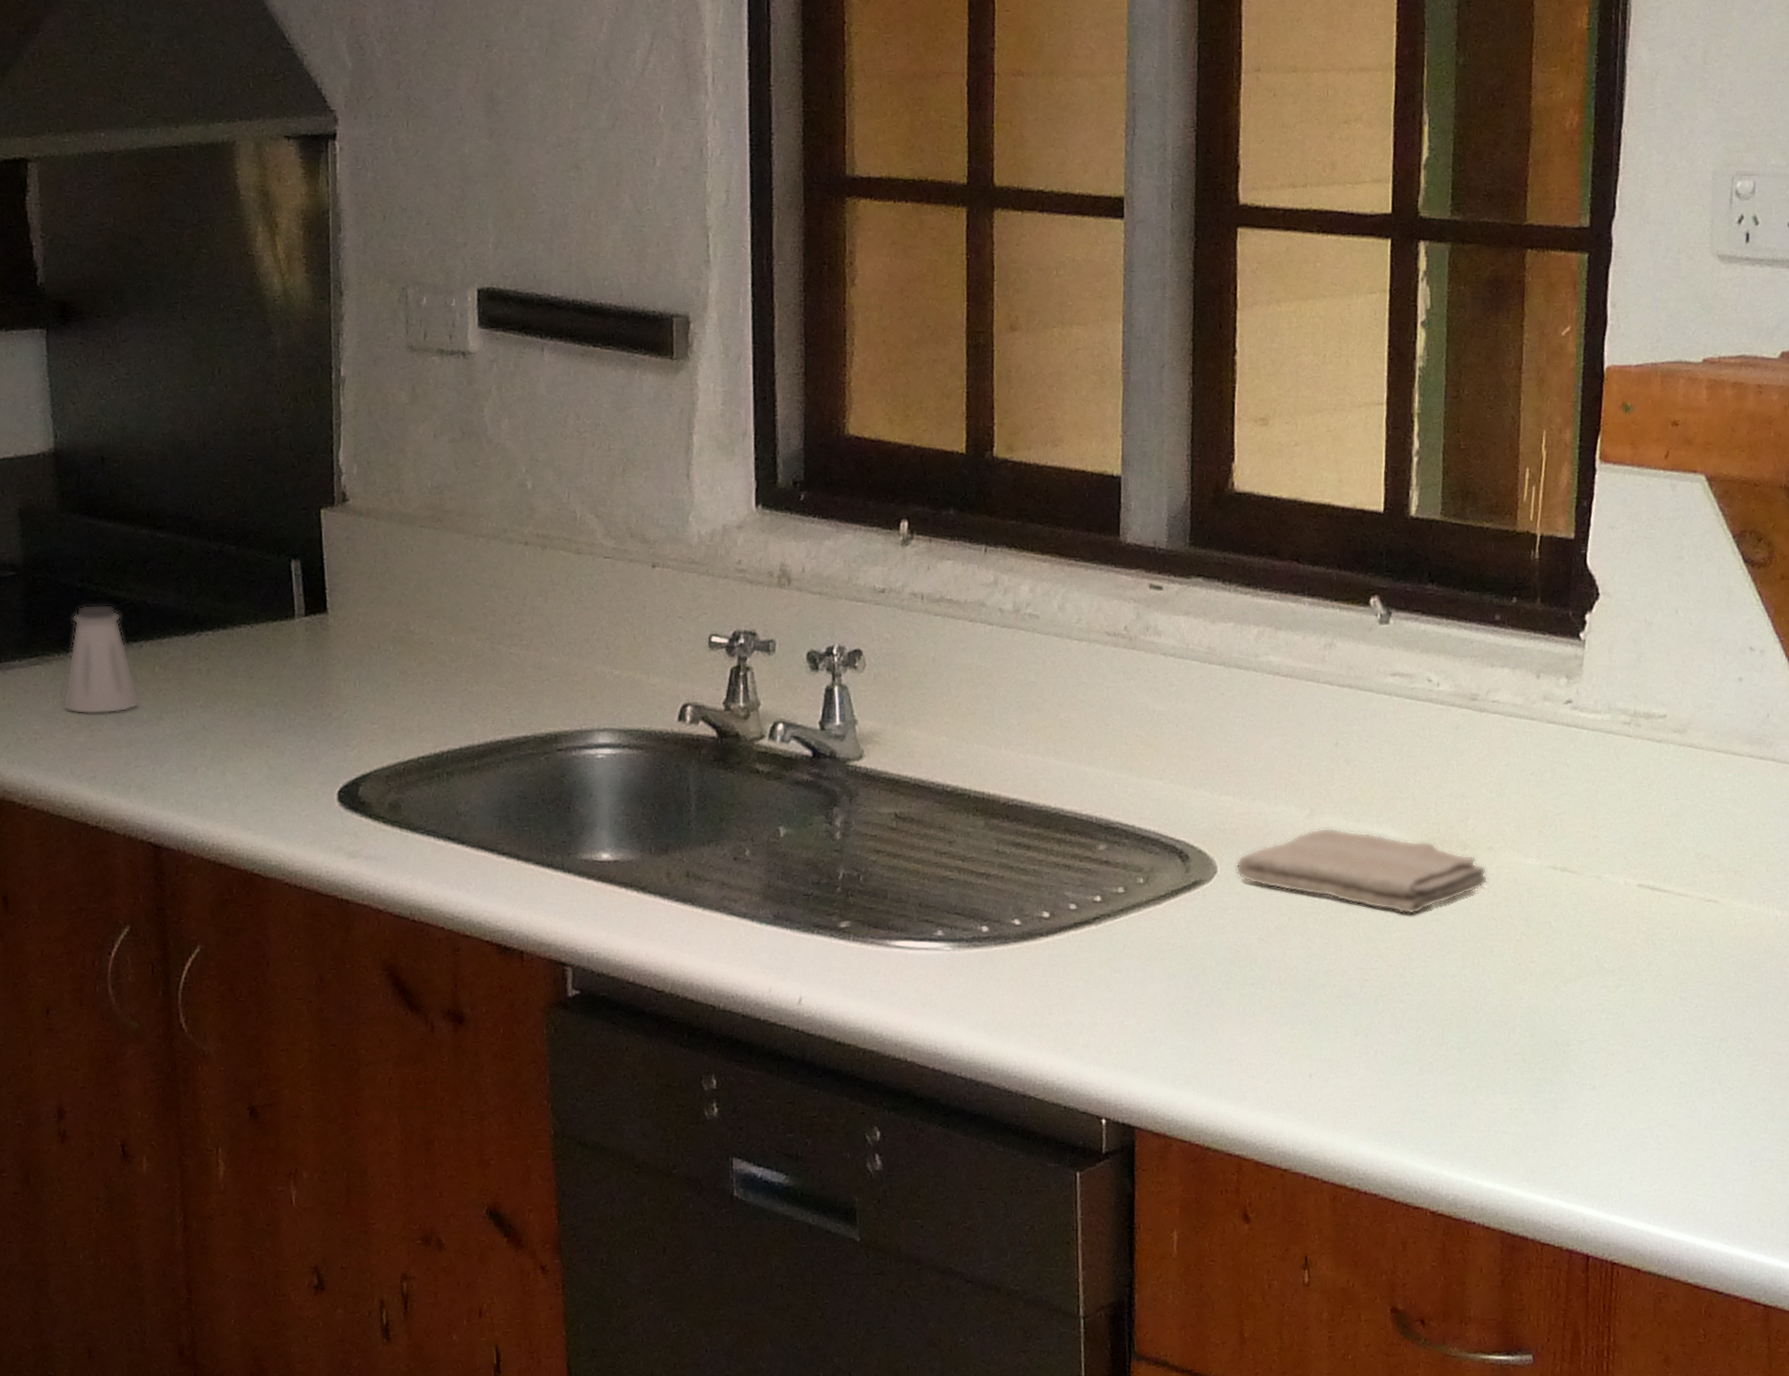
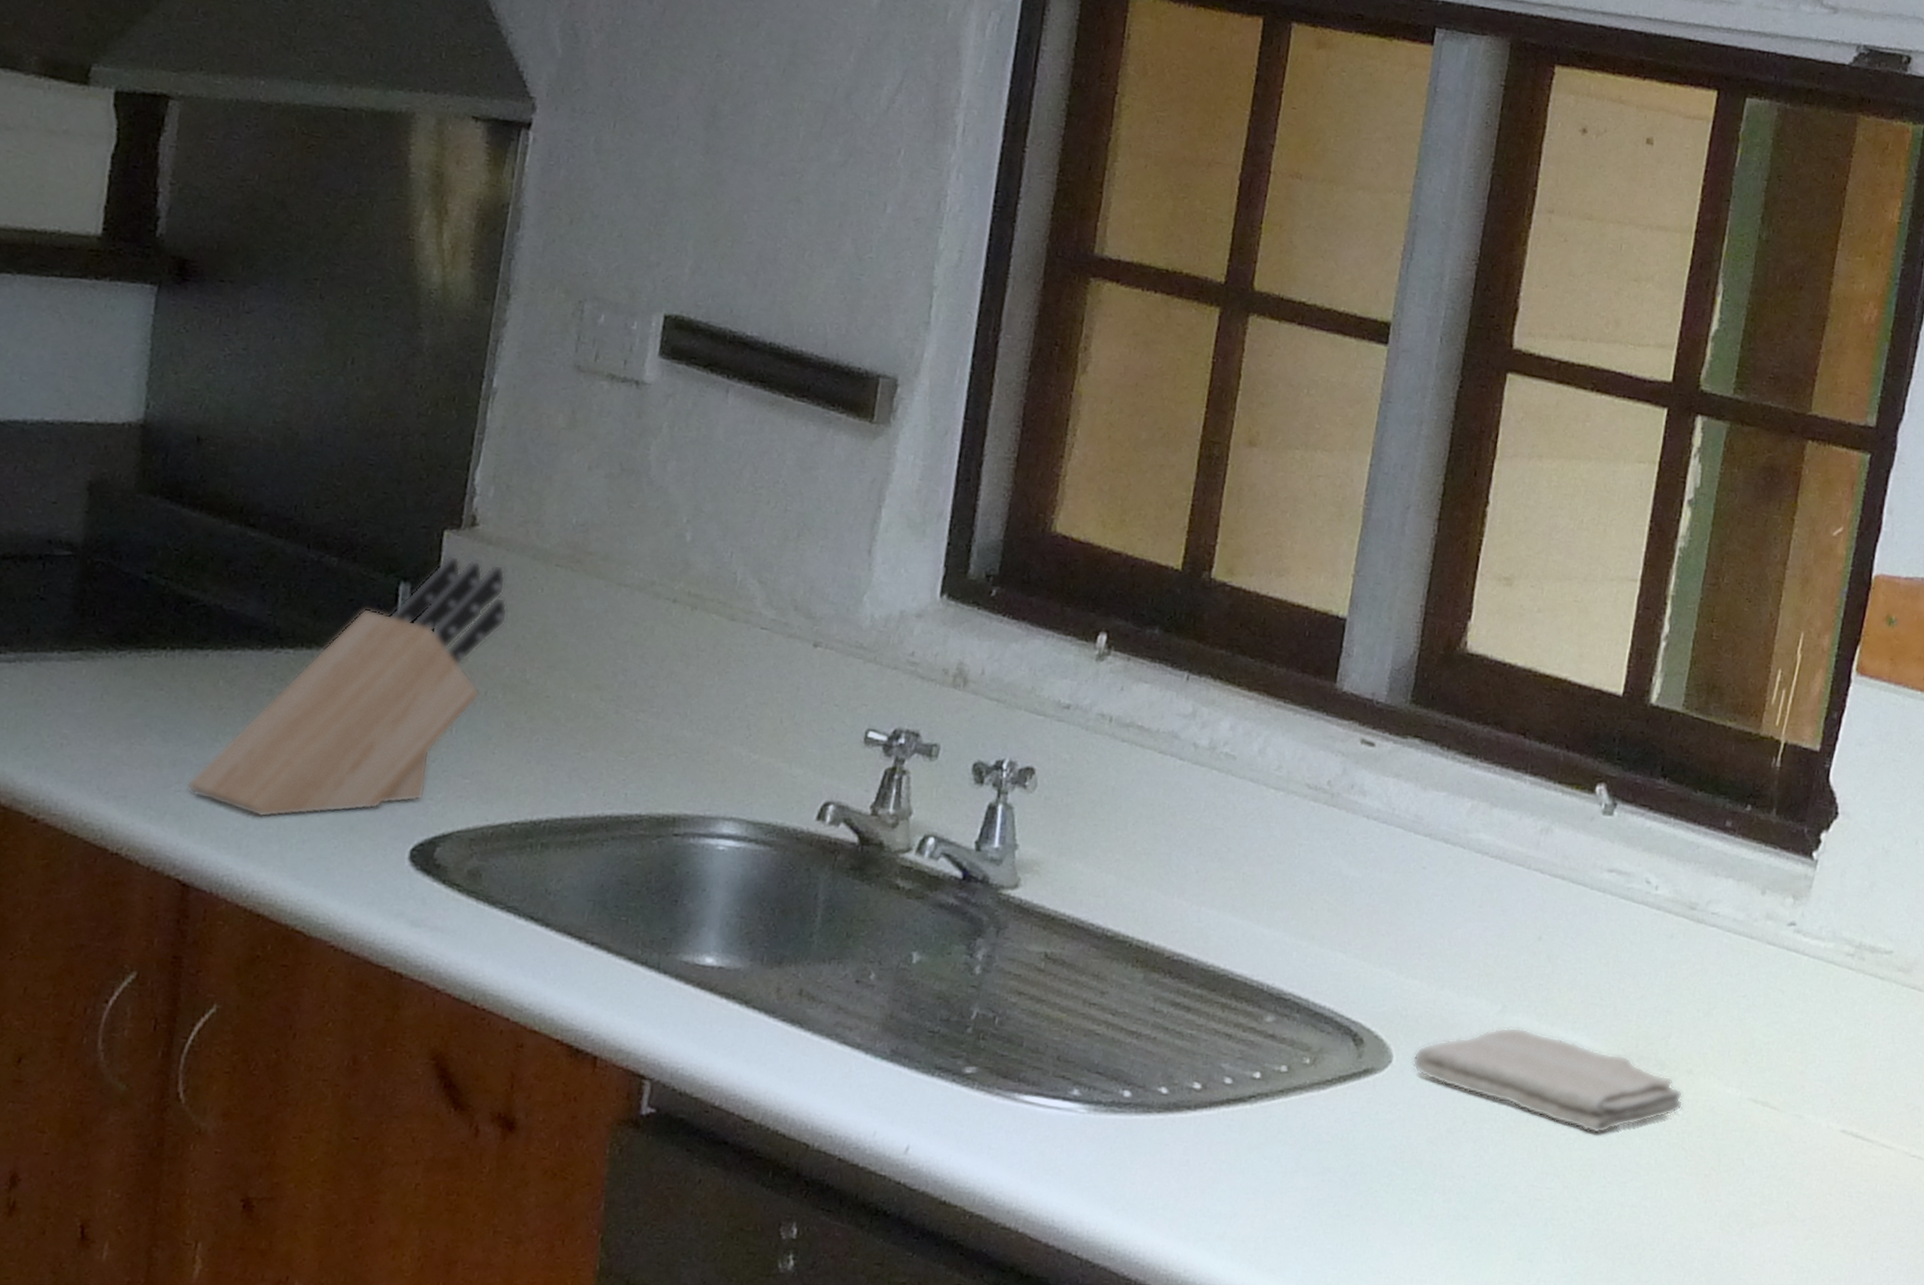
saltshaker: present [63,604,141,714] -> none [101,599,196,728]
knife block: none [143,530,386,781] -> present [186,555,508,818]

